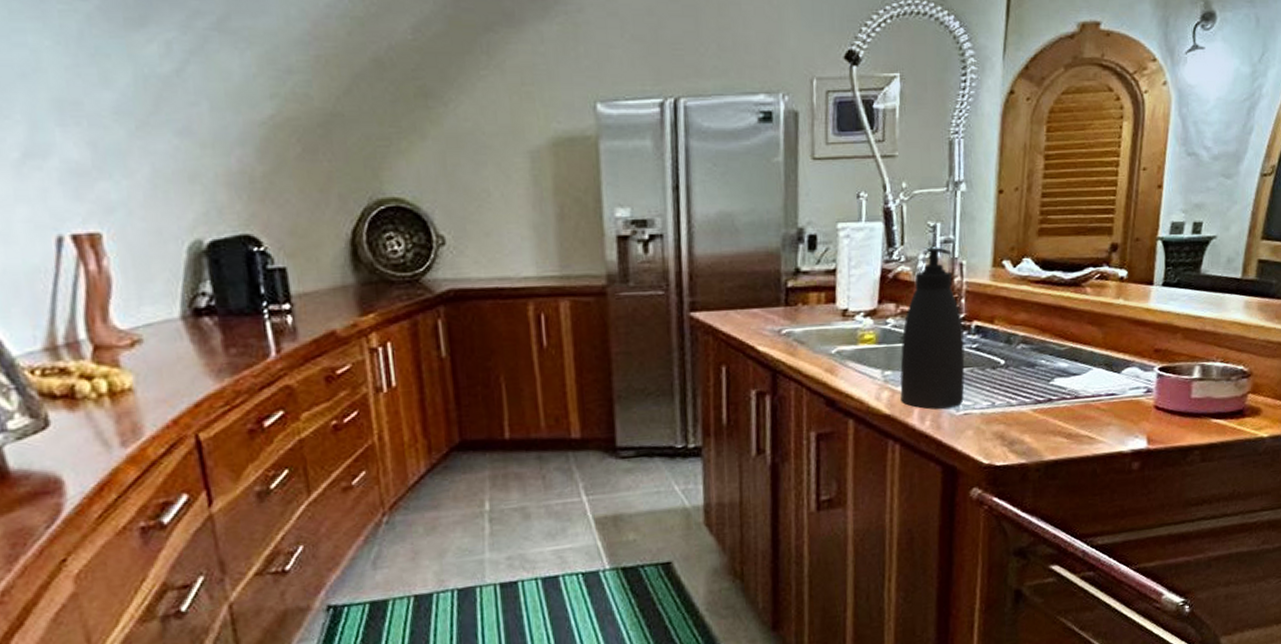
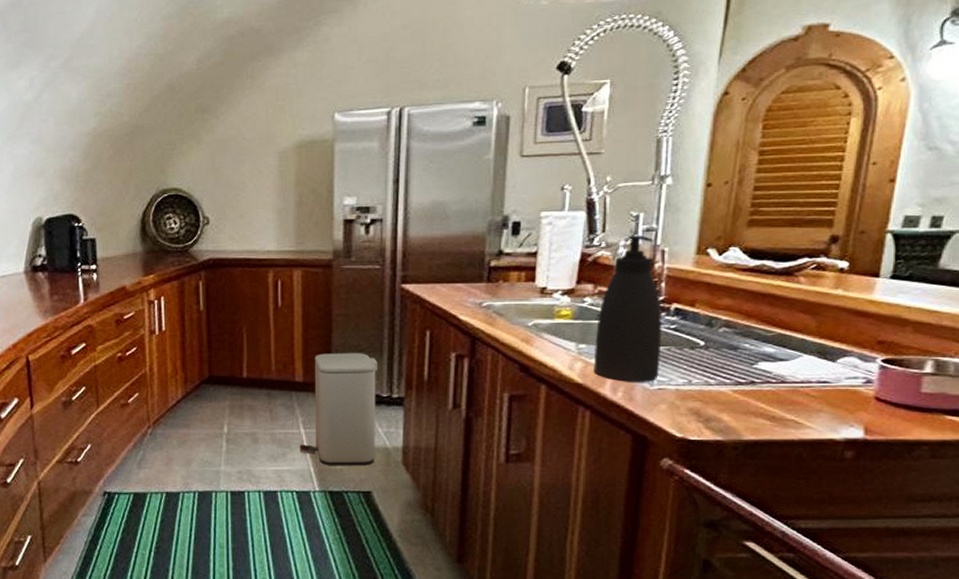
pedal bin: none [582,397,673,538] -> present [299,353,377,466]

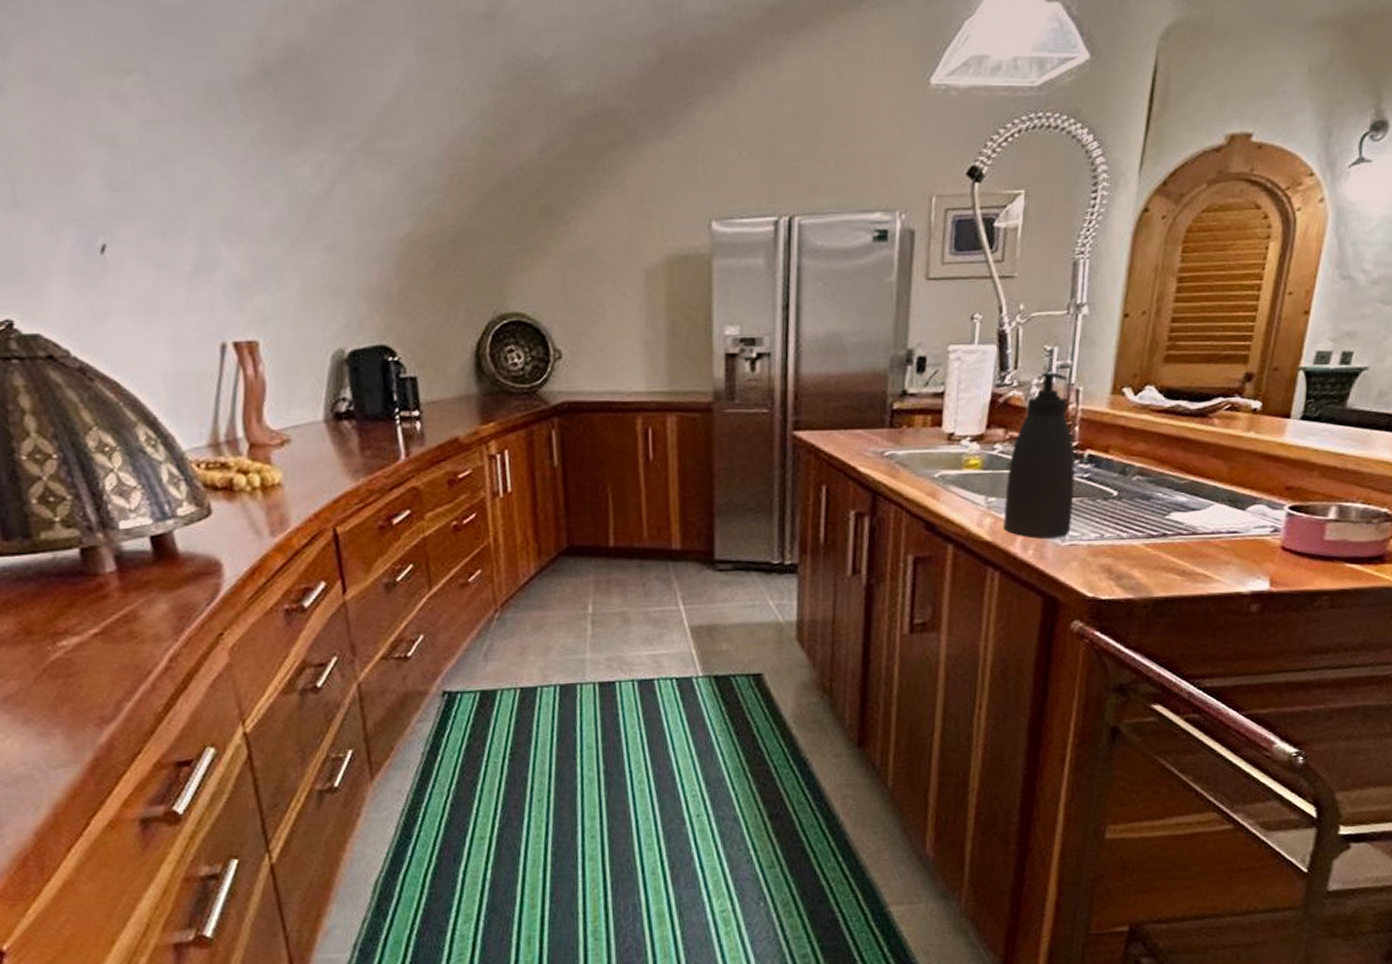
pedal bin: present [299,353,377,466] -> none [679,513,767,647]

